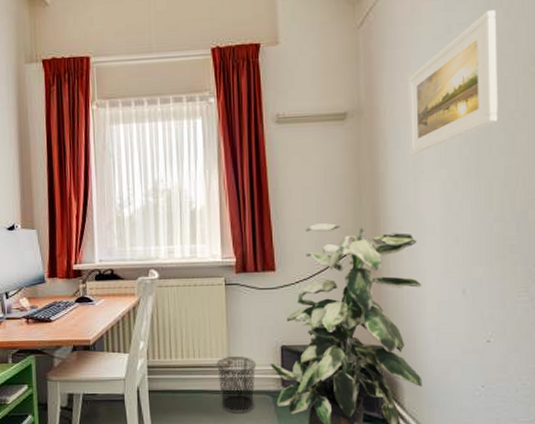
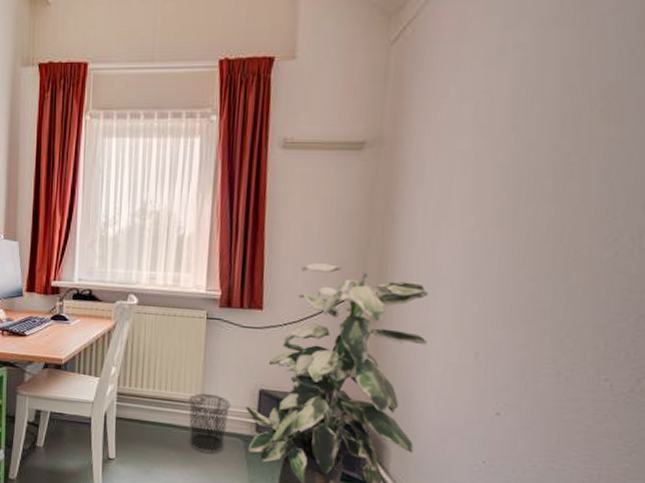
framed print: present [408,10,498,156] -> none [433,30,567,196]

